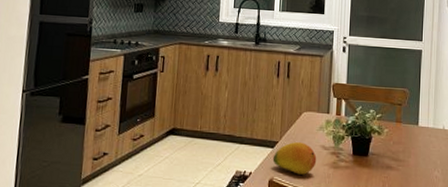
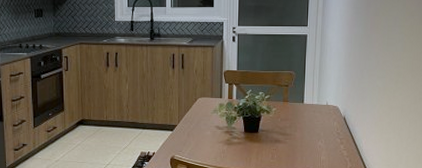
fruit: present [272,142,317,175] -> none [173,125,212,152]

